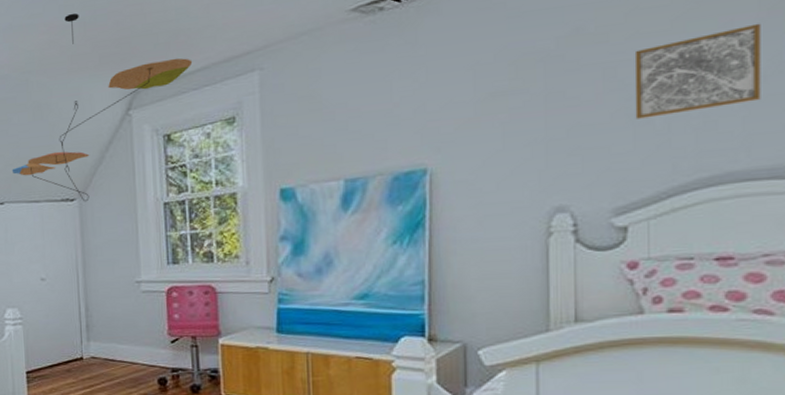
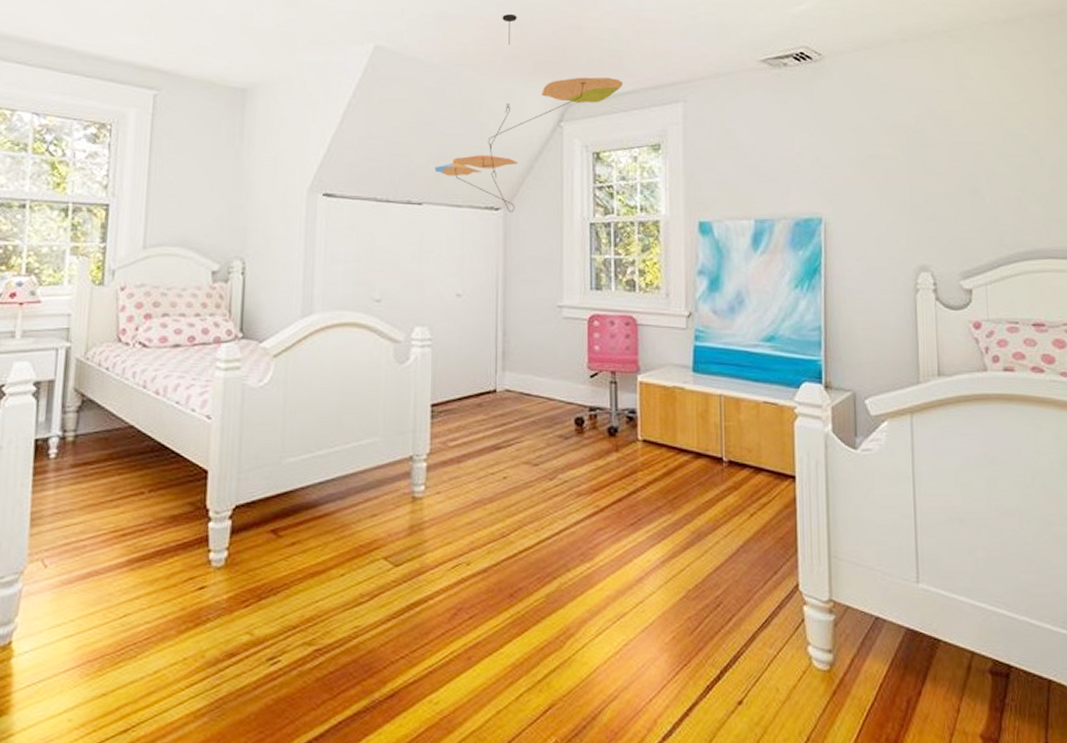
wall art: present [634,23,761,119] -> none [970,128,1053,195]

